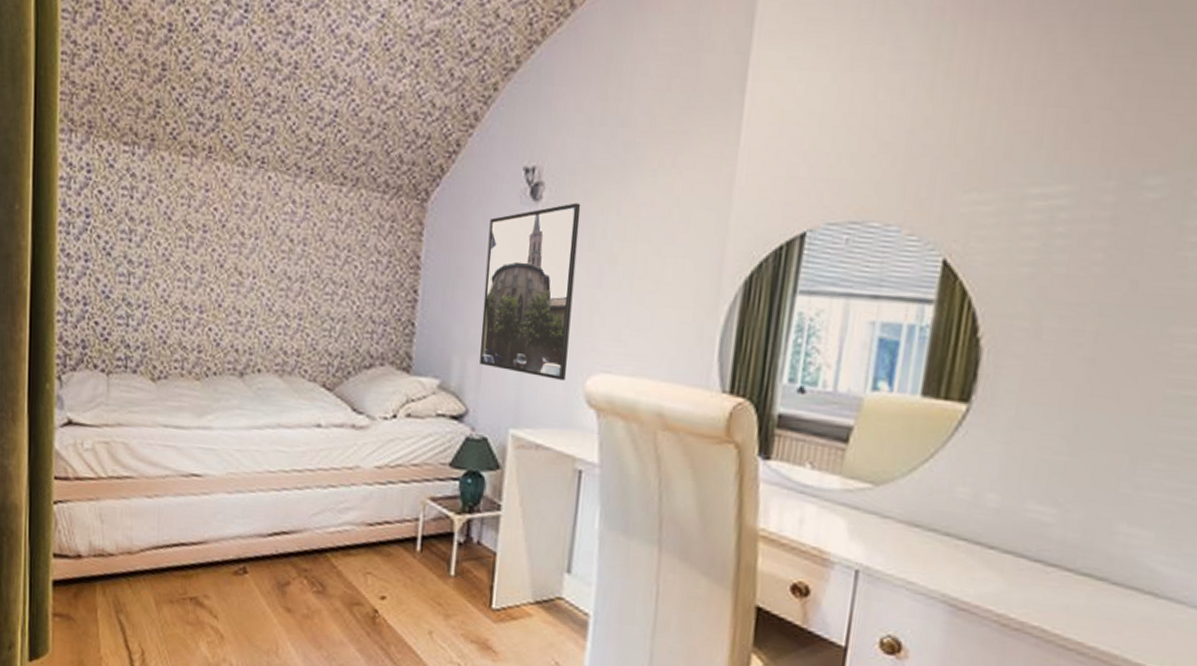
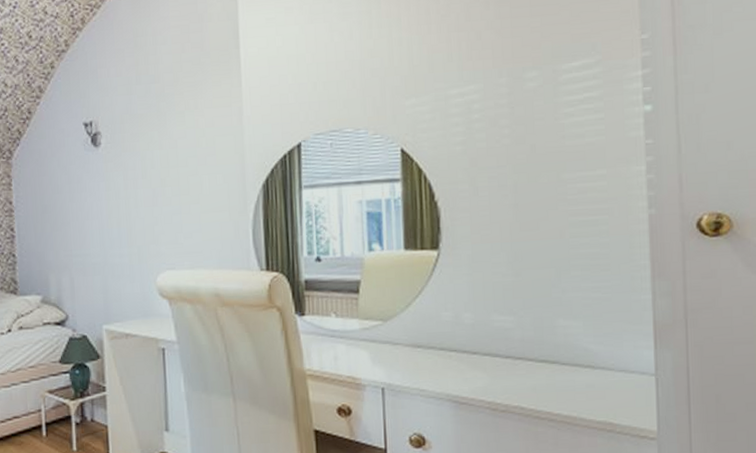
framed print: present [480,202,581,380] -> none [63,144,141,281]

